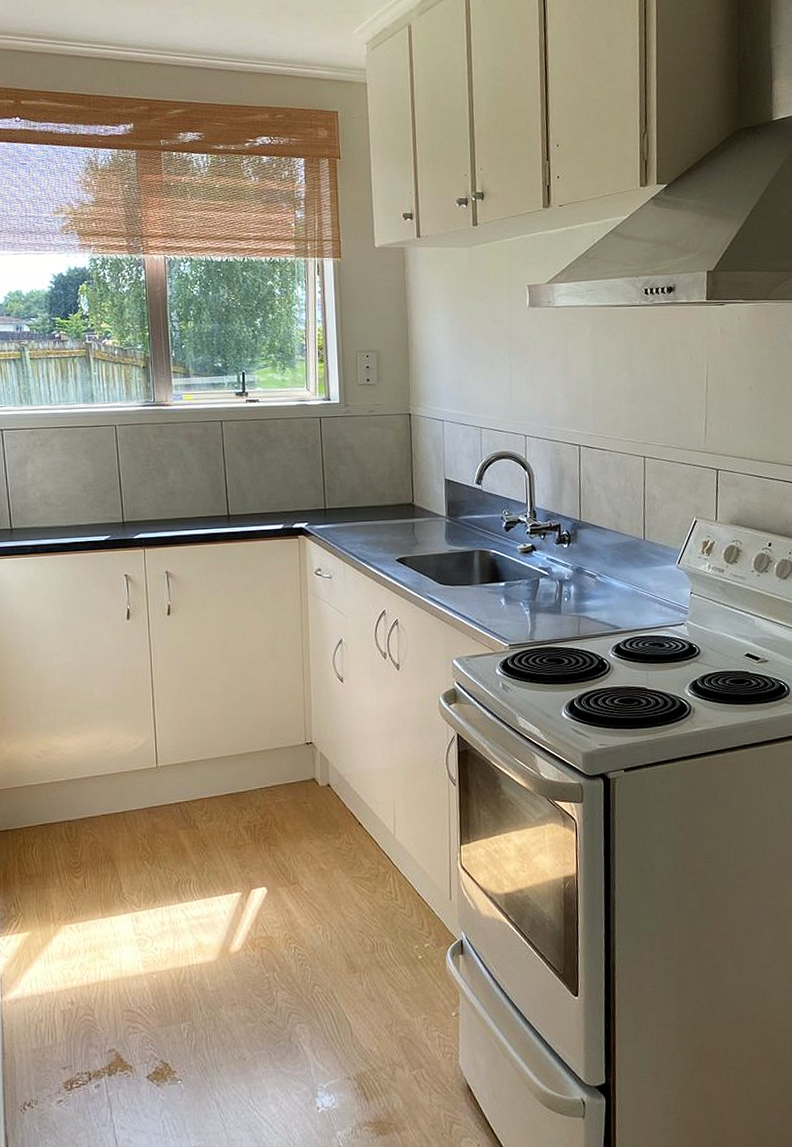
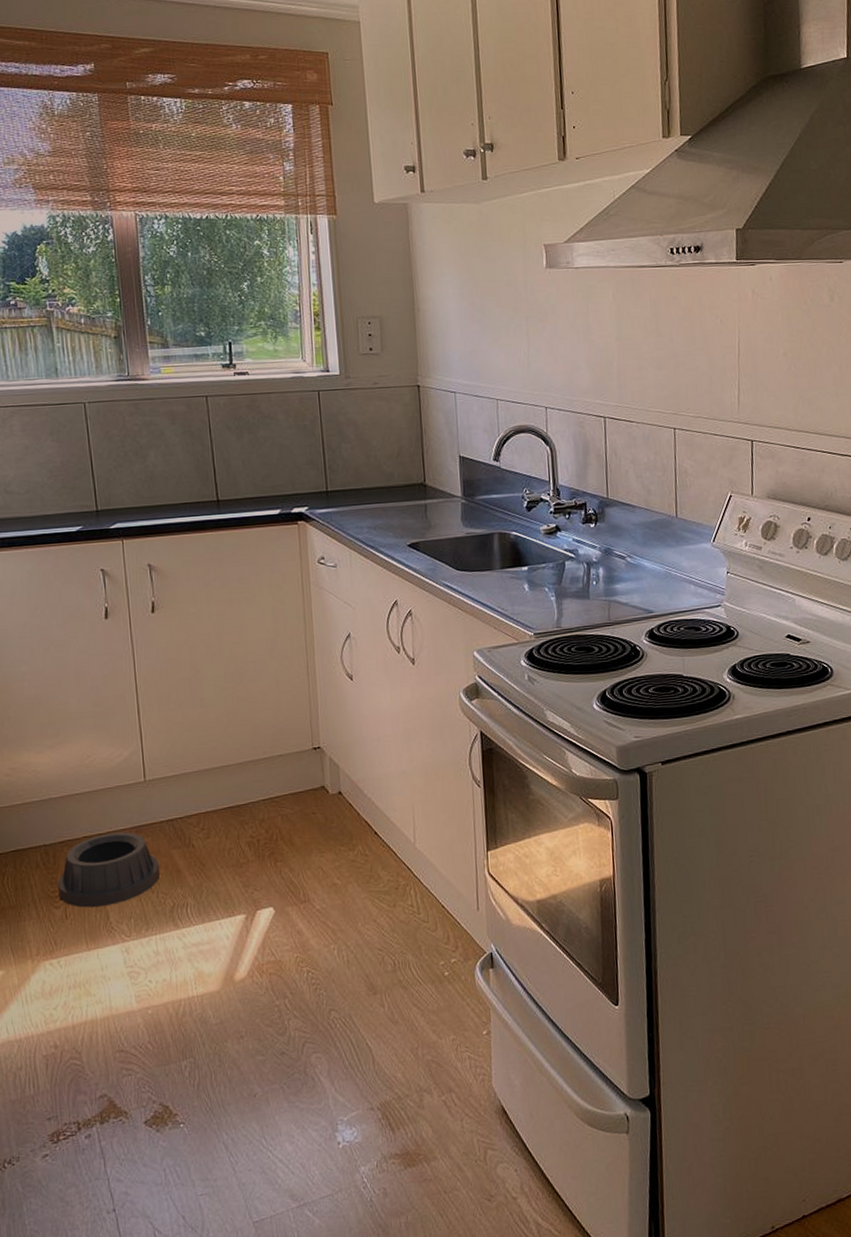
pet bowl: none [77,812,168,879] -> present [56,831,161,908]

